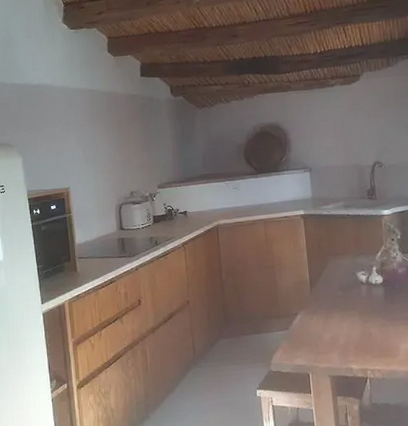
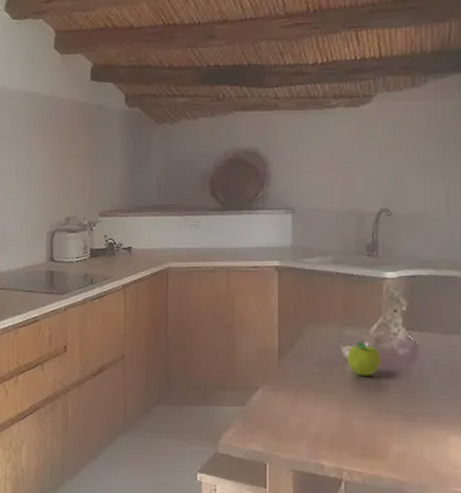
fruit: none [361,267,387,294] -> present [347,342,381,376]

